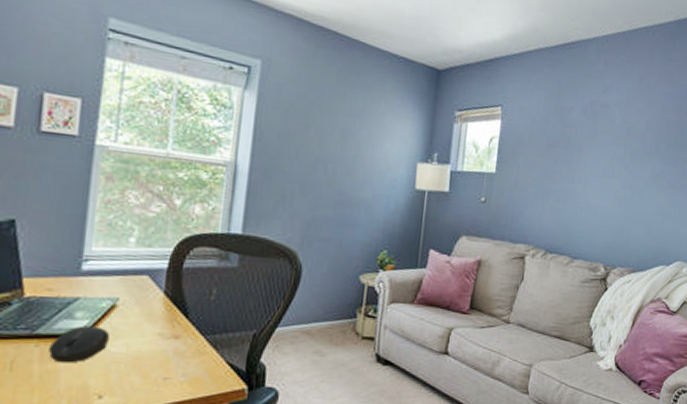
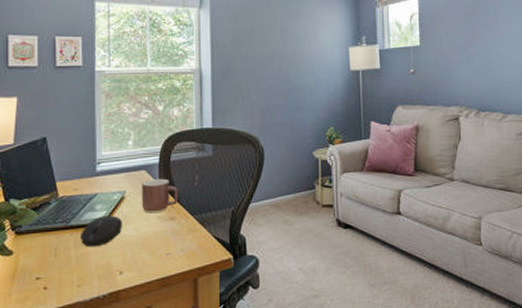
mug: none [137,287,189,329] -> present [141,178,179,214]

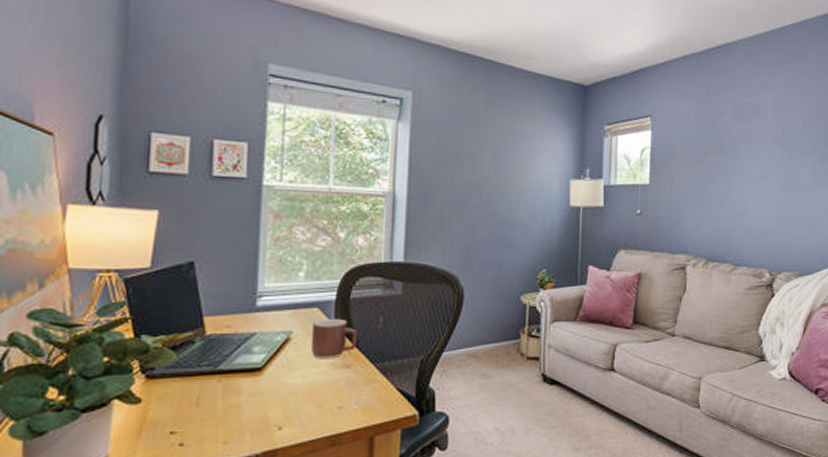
computer mouse: present [80,215,123,247] -> none [231,359,287,397]

